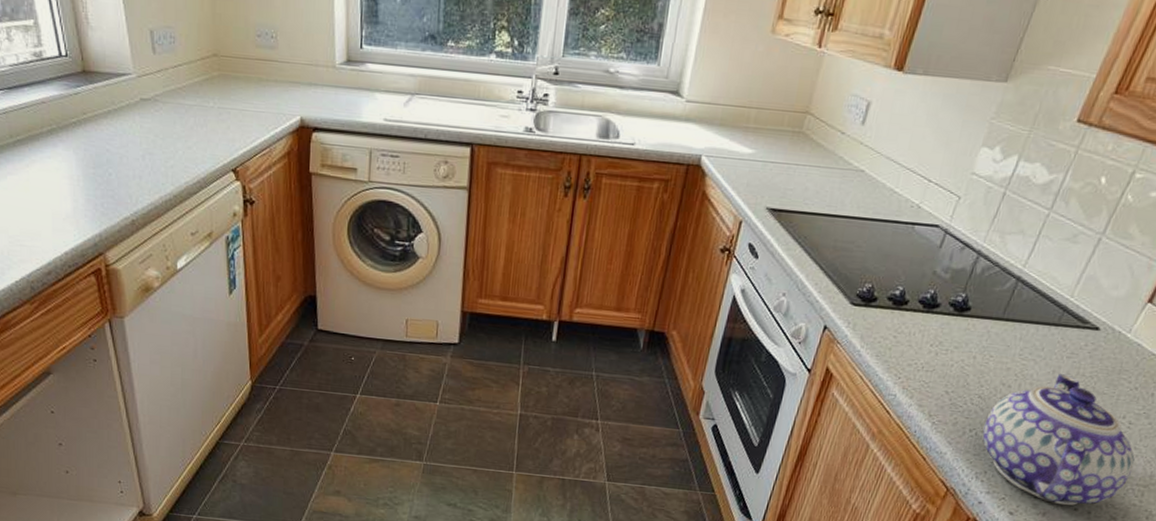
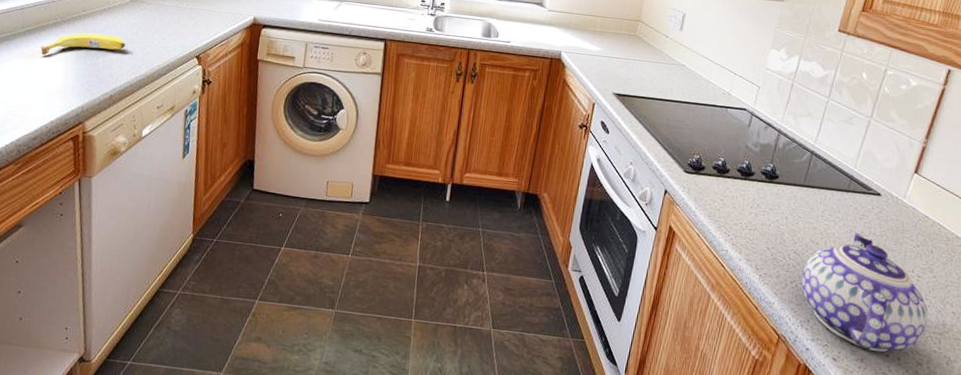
fruit: none [37,142,142,172] -> present [40,32,126,55]

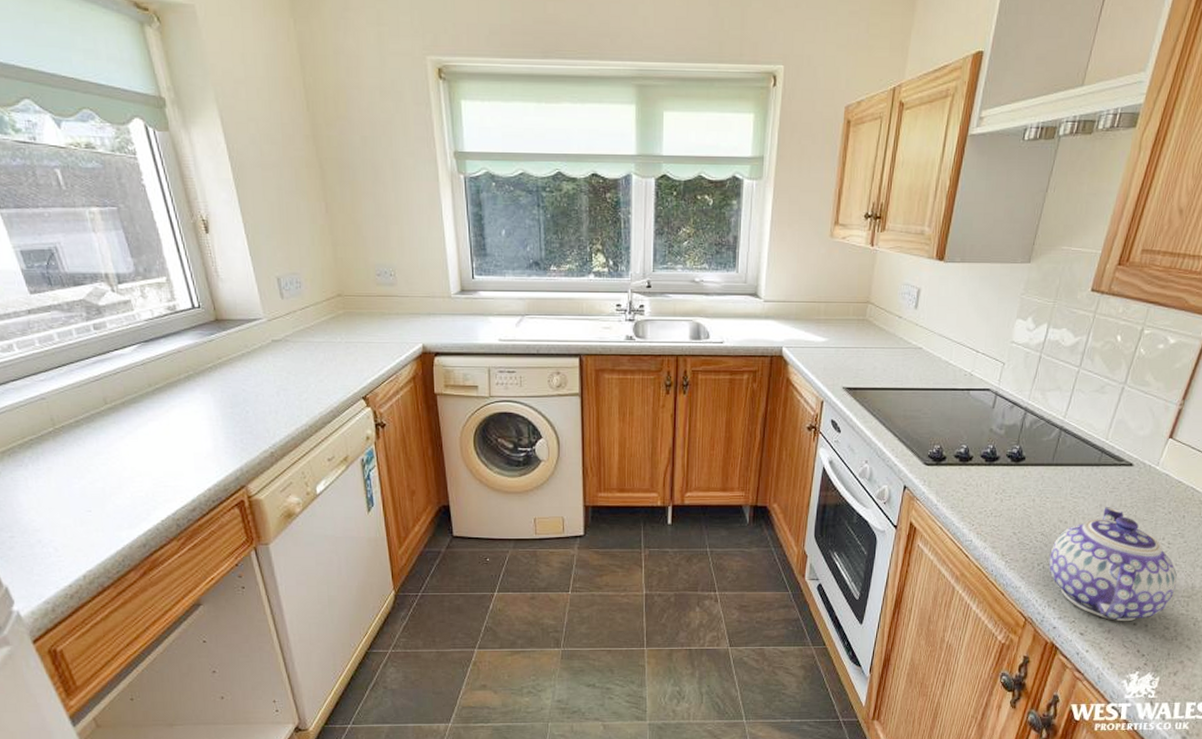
fruit: present [40,32,126,55] -> none [176,383,277,415]

